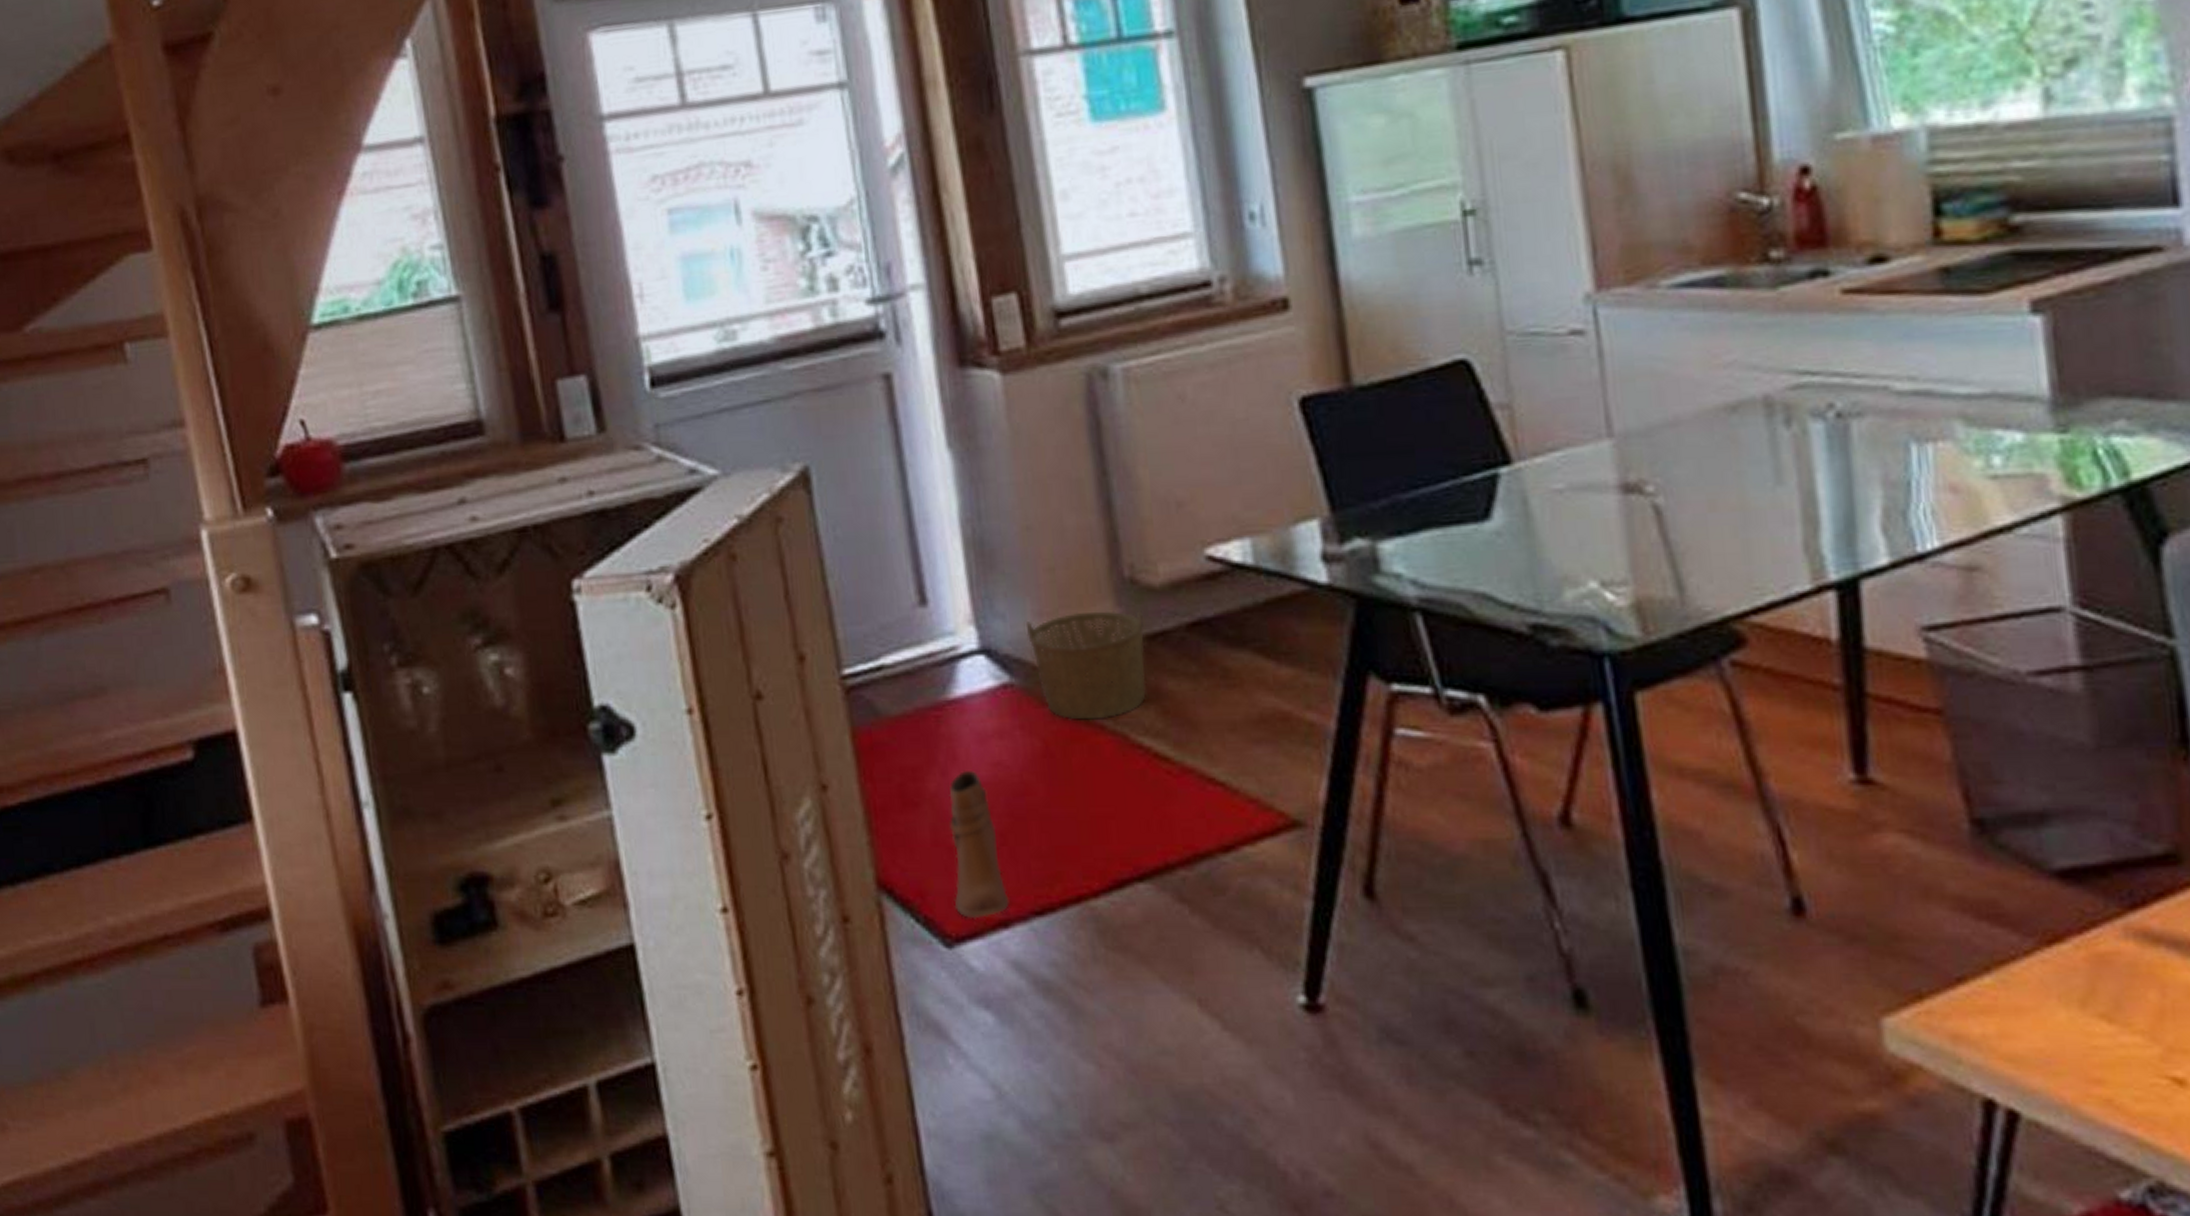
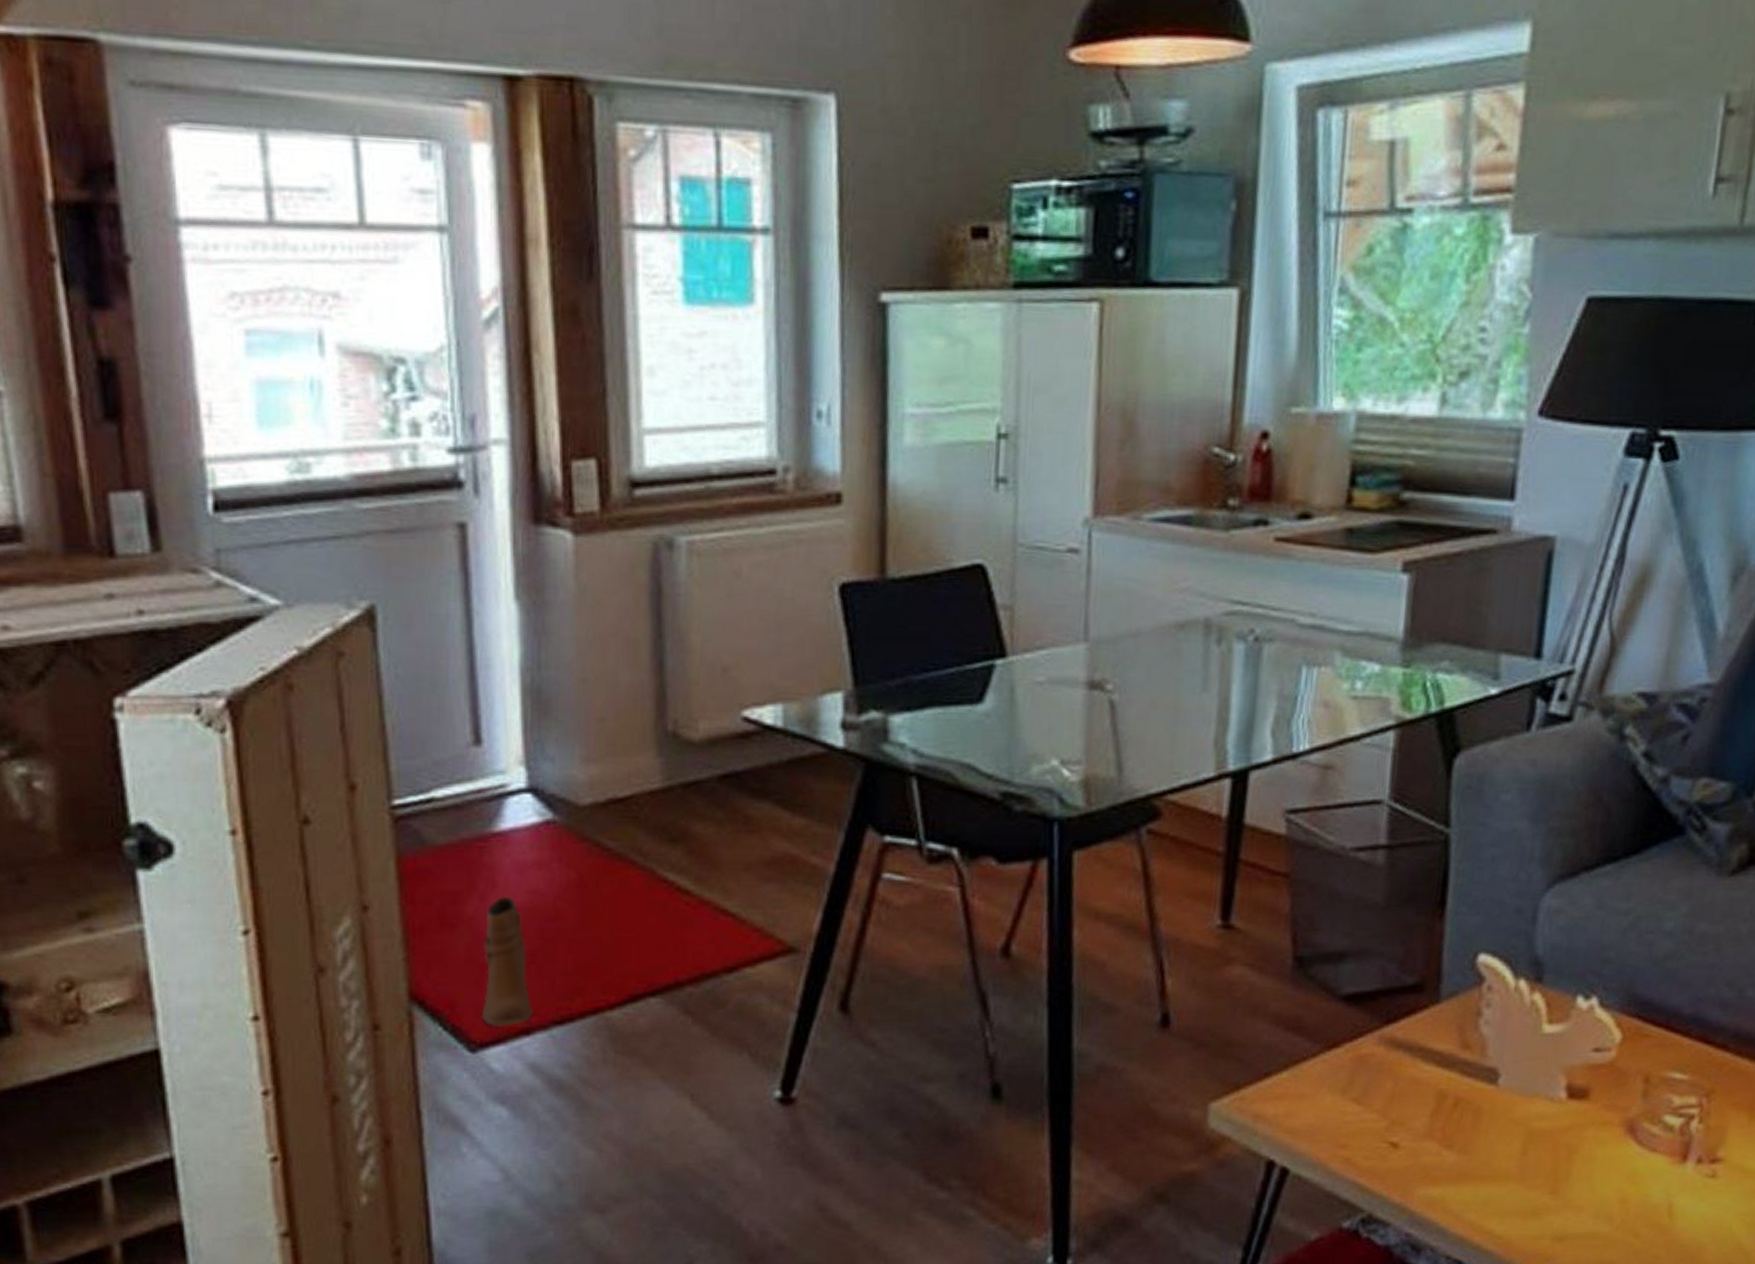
basket: present [1026,610,1147,720] -> none [572,759,681,856]

